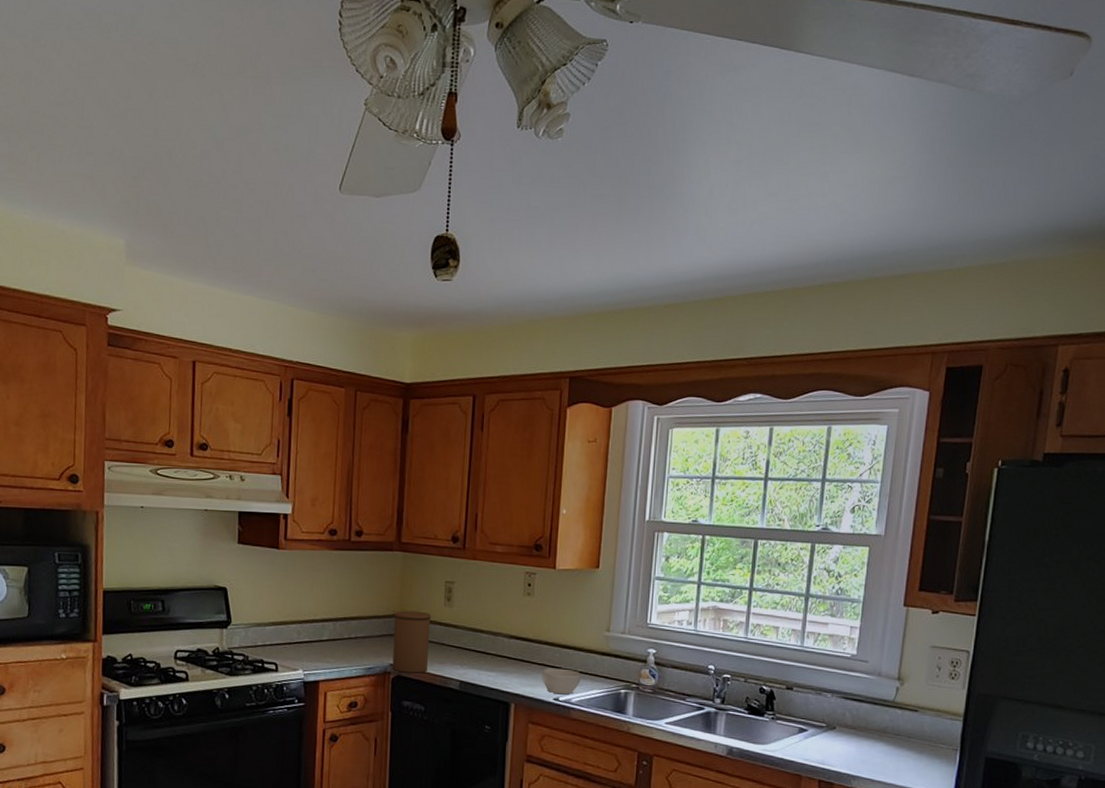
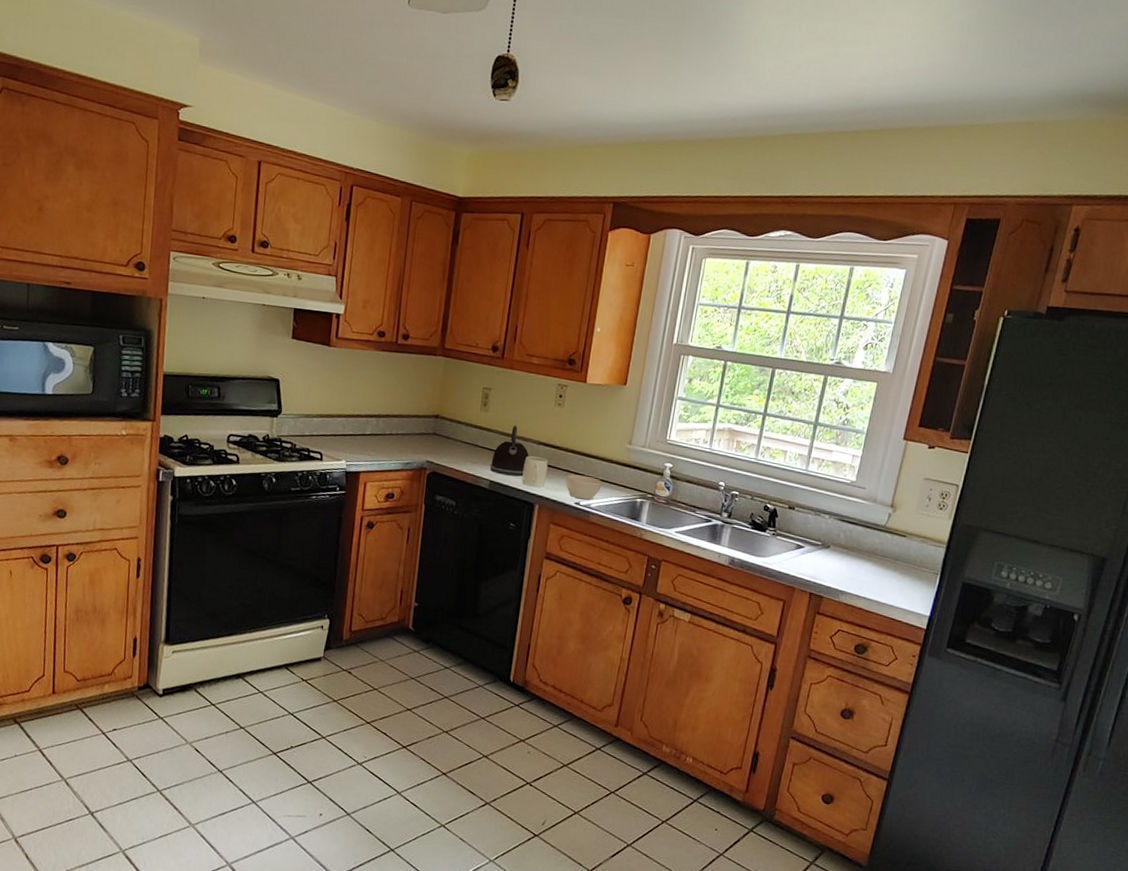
canister: present [392,610,431,673] -> none [428,412,468,471]
kettle: none [458,619,500,675] -> present [490,425,529,477]
mug: none [494,651,521,686] -> present [521,456,548,488]

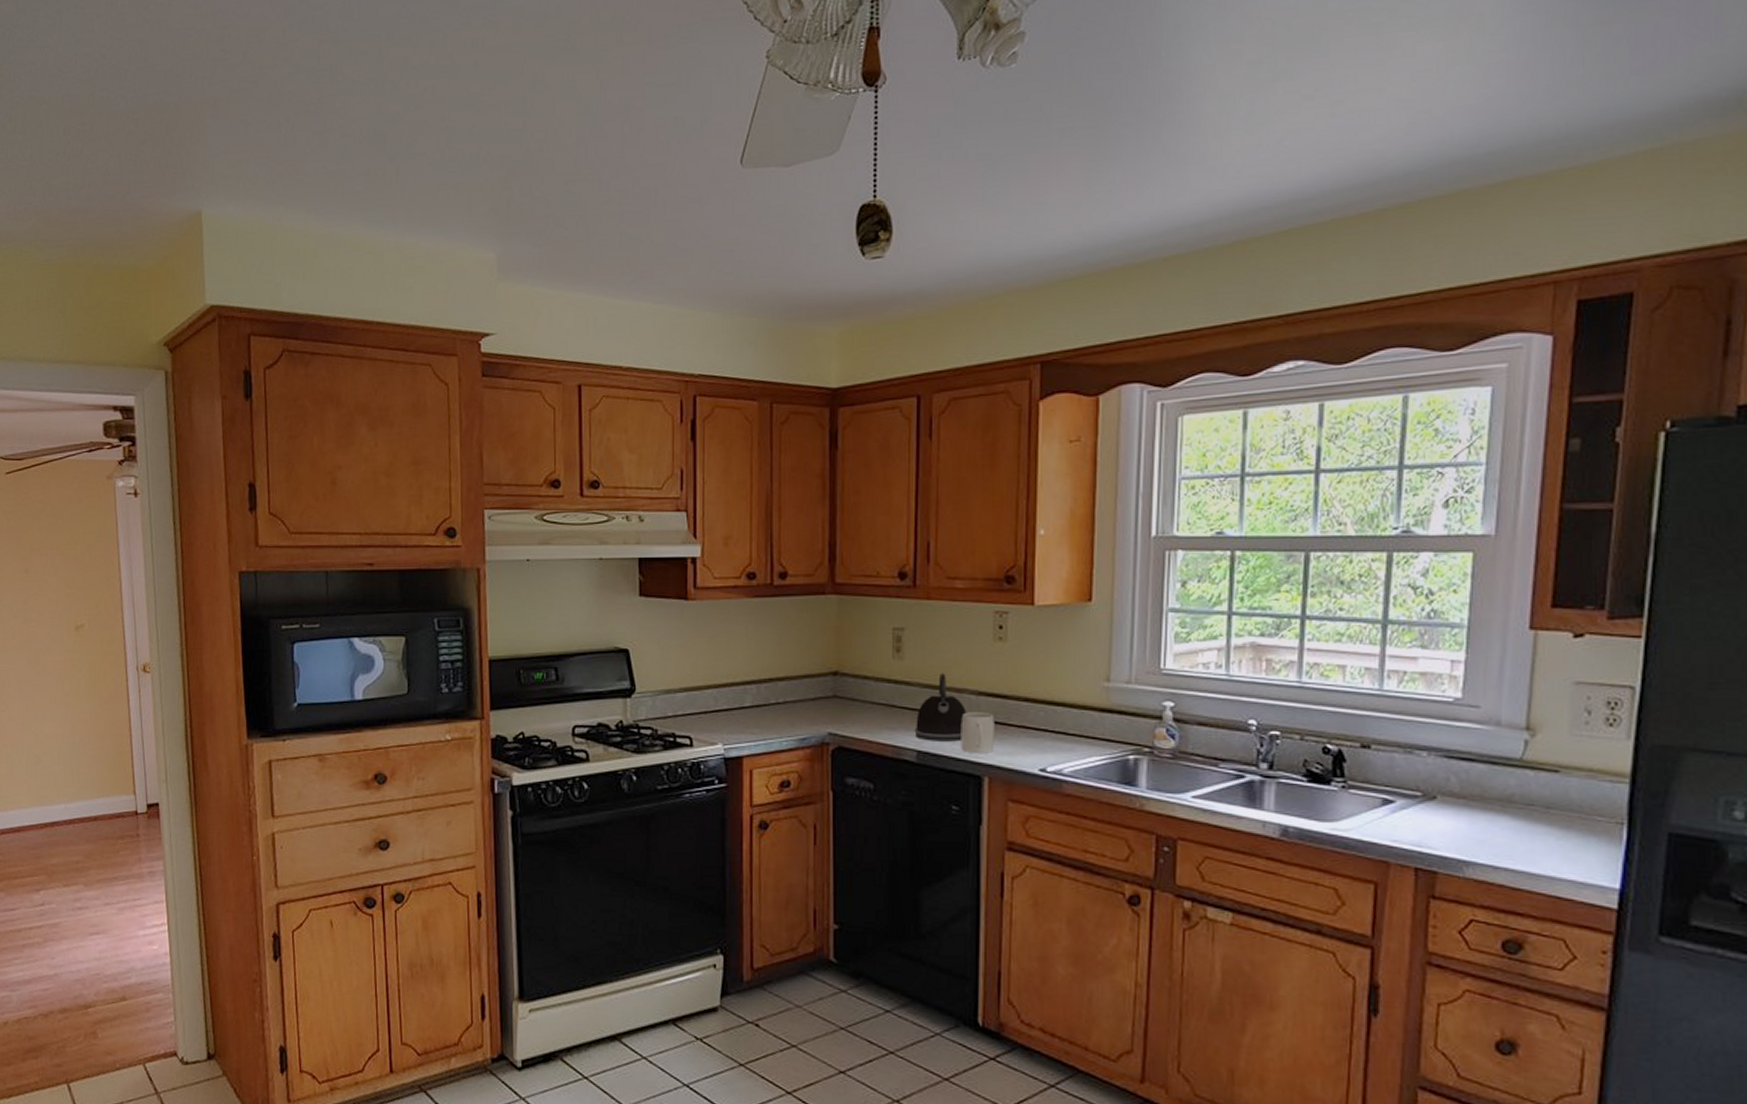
bowl: present [565,474,602,500] -> none [1022,730,1074,764]

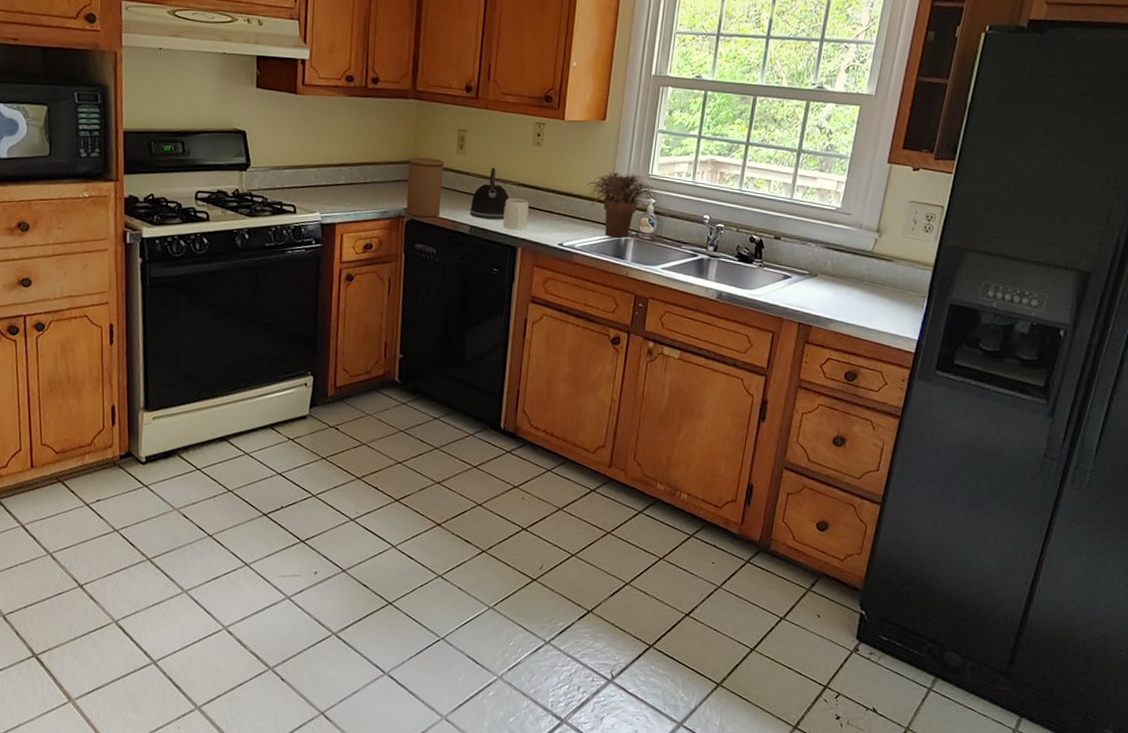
canister: none [830,667,877,743] -> present [406,157,444,218]
potted plant: none [1069,669,1176,757] -> present [584,172,657,238]

